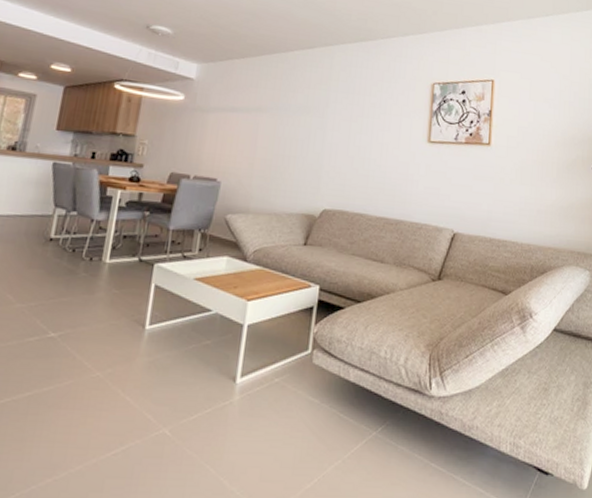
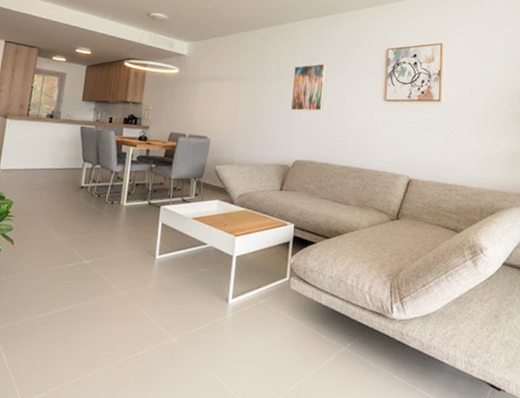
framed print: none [319,96,363,152] -> present [290,63,326,111]

